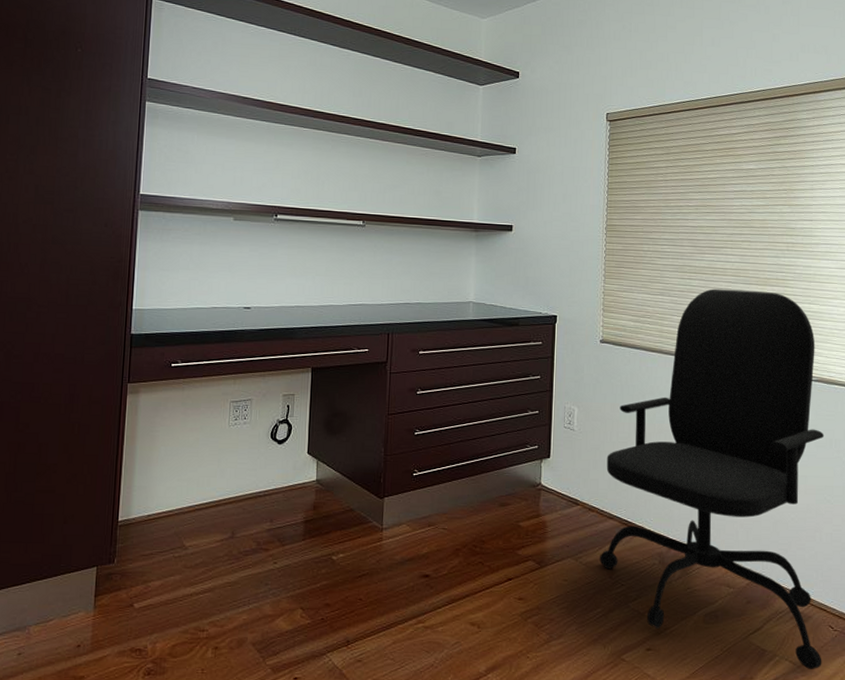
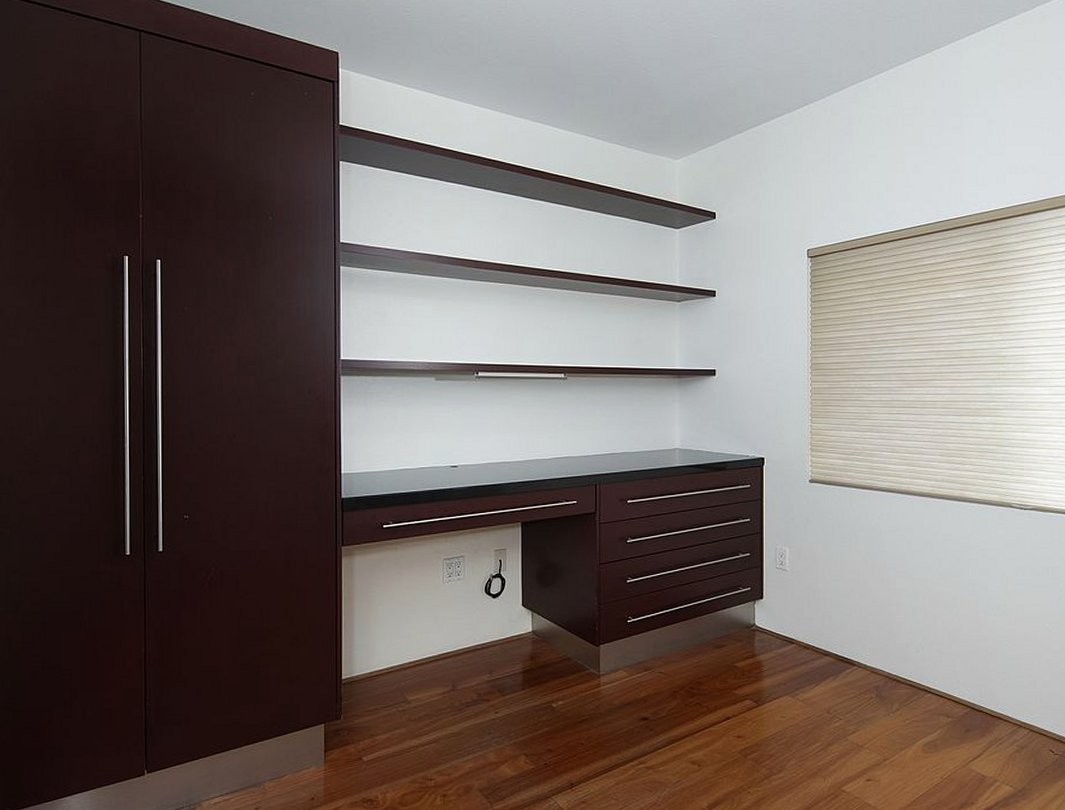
office chair: present [600,288,825,670] -> none [817,422,1043,794]

